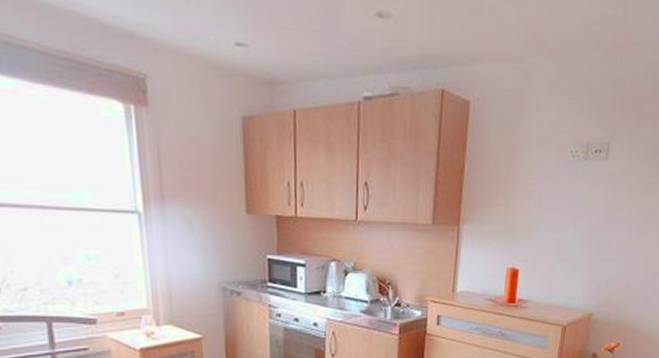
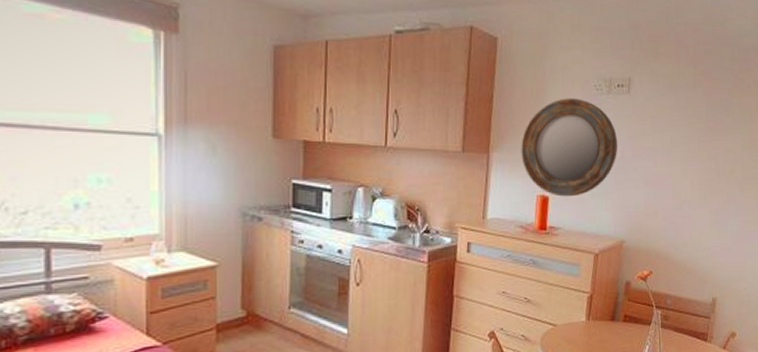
home mirror: none [492,166,592,269] -> present [521,98,618,197]

